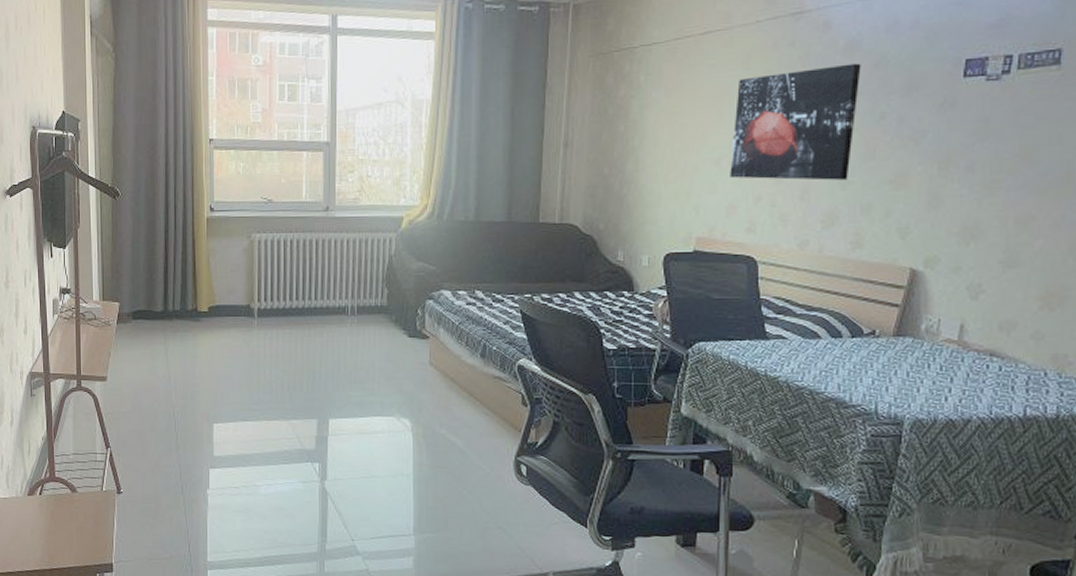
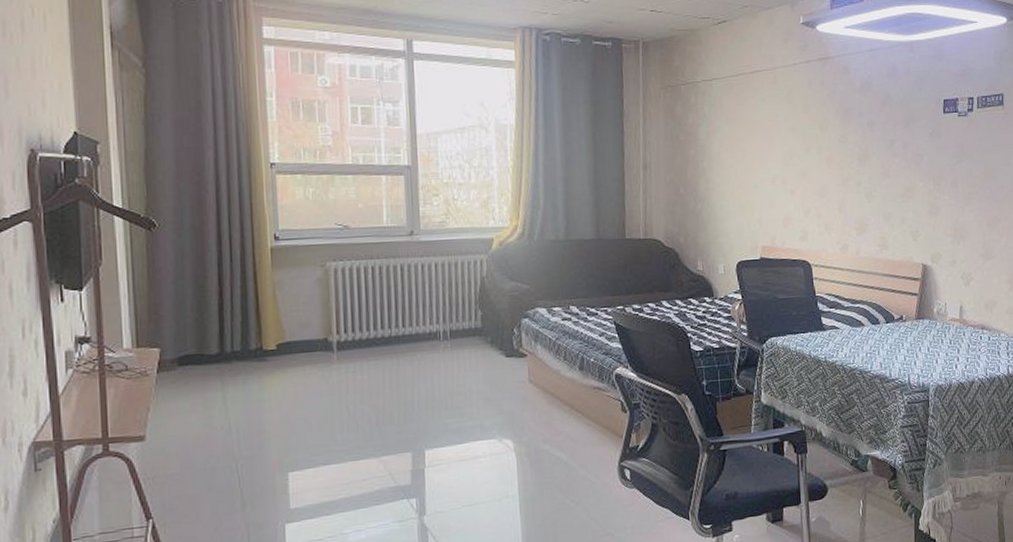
wall art: present [730,63,861,181] -> none [783,101,874,195]

